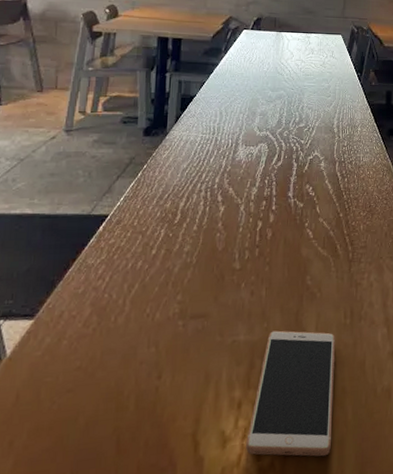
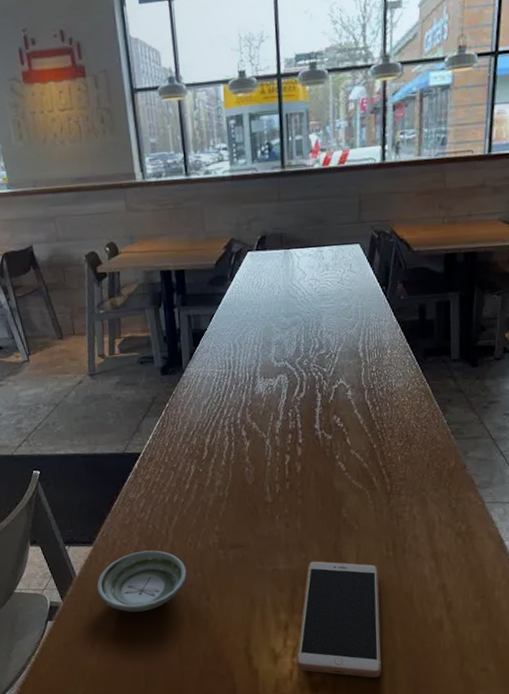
saucer: none [29,323,140,398] -> present [96,550,187,612]

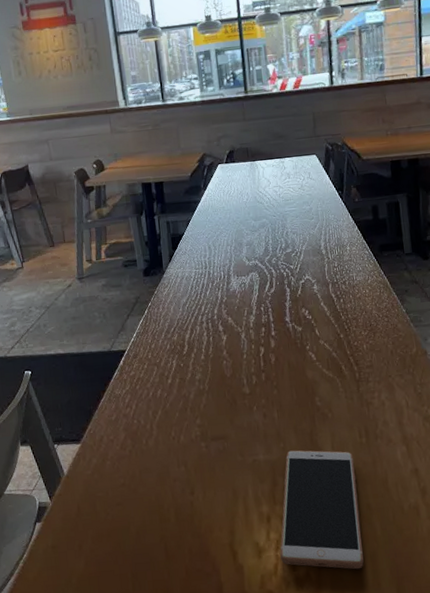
saucer: present [96,550,187,612] -> none [84,445,171,510]

